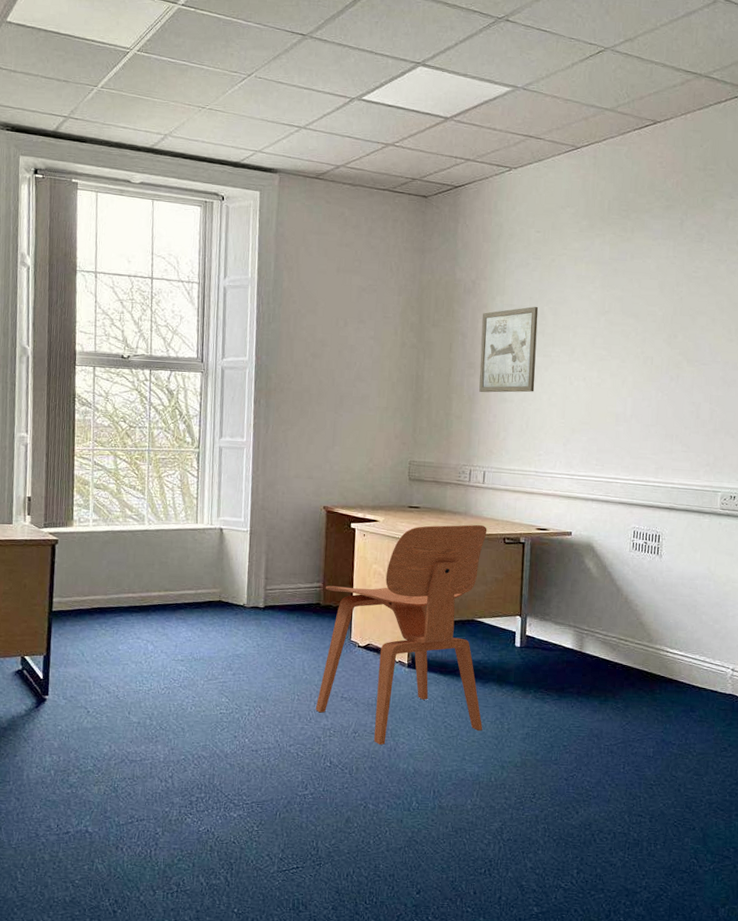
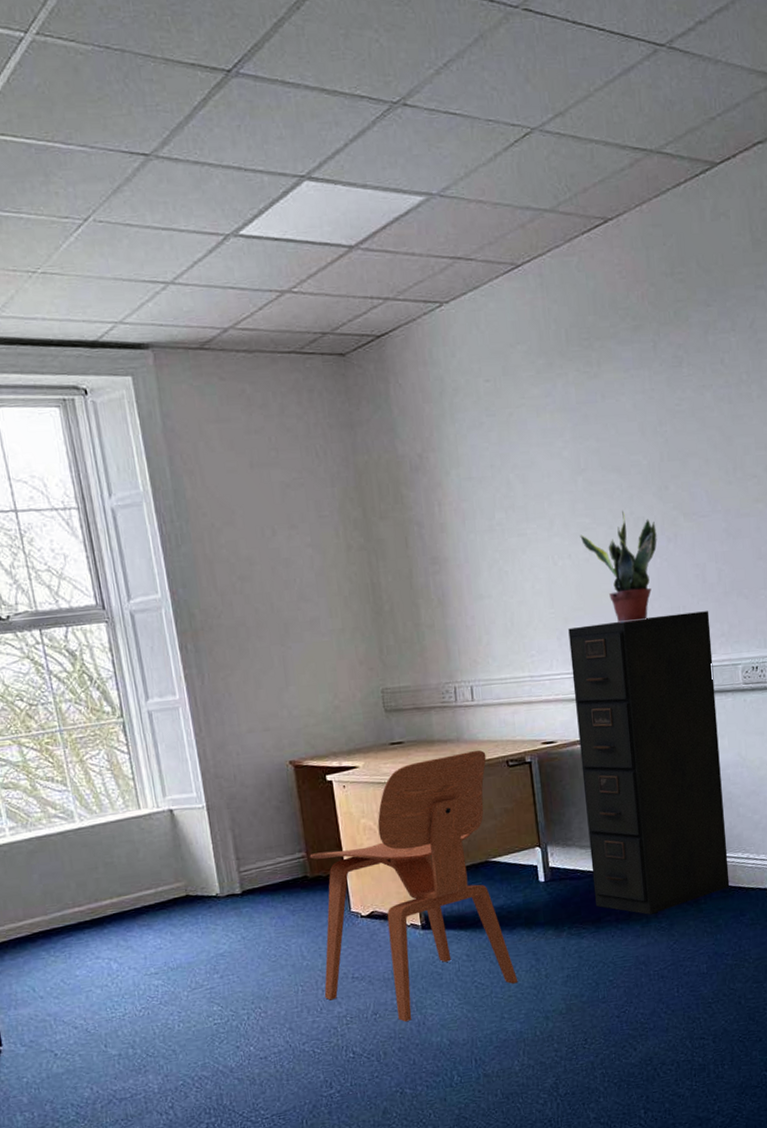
wall art: present [479,307,539,393] -> none [437,476,514,593]
filing cabinet: none [561,437,699,694] -> present [568,611,730,915]
potted plant: none [595,349,662,442] -> present [580,510,657,624]

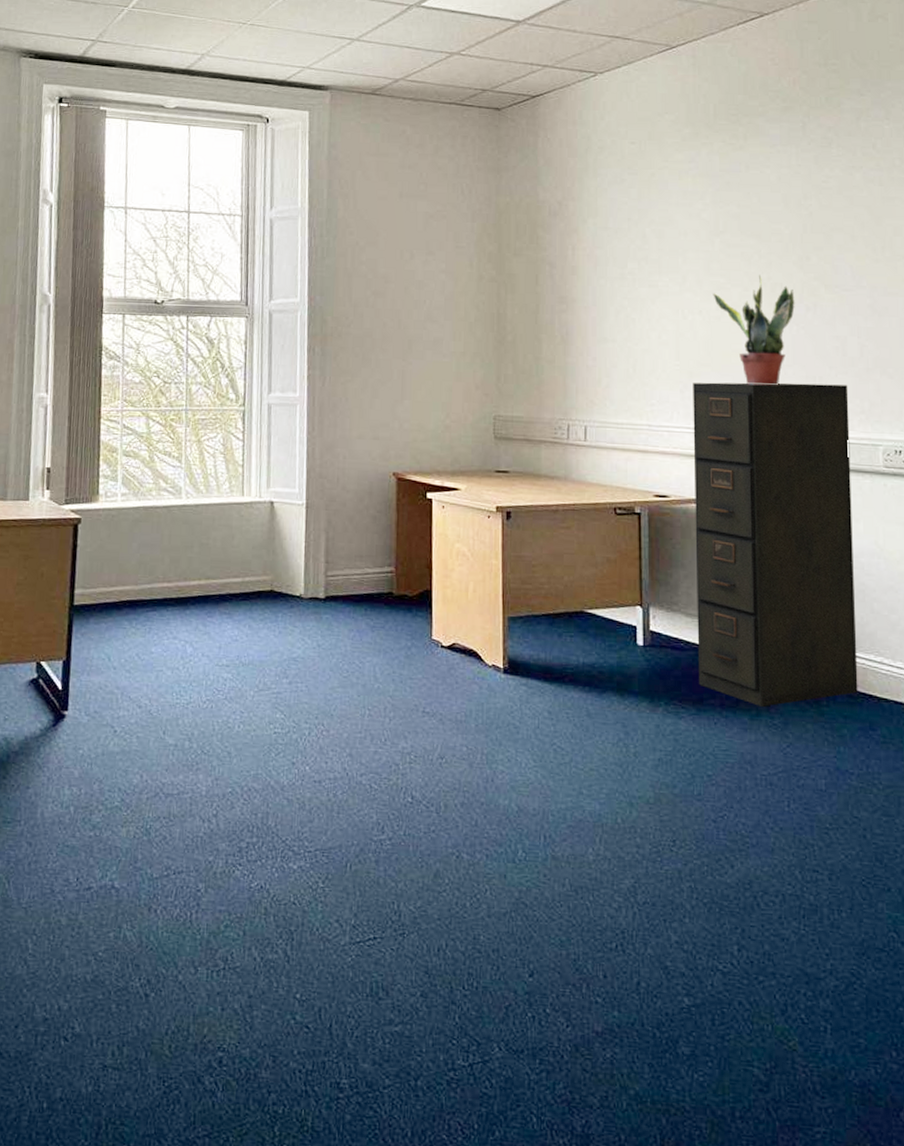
chair: present [309,749,518,1022] -> none [391,491,603,774]

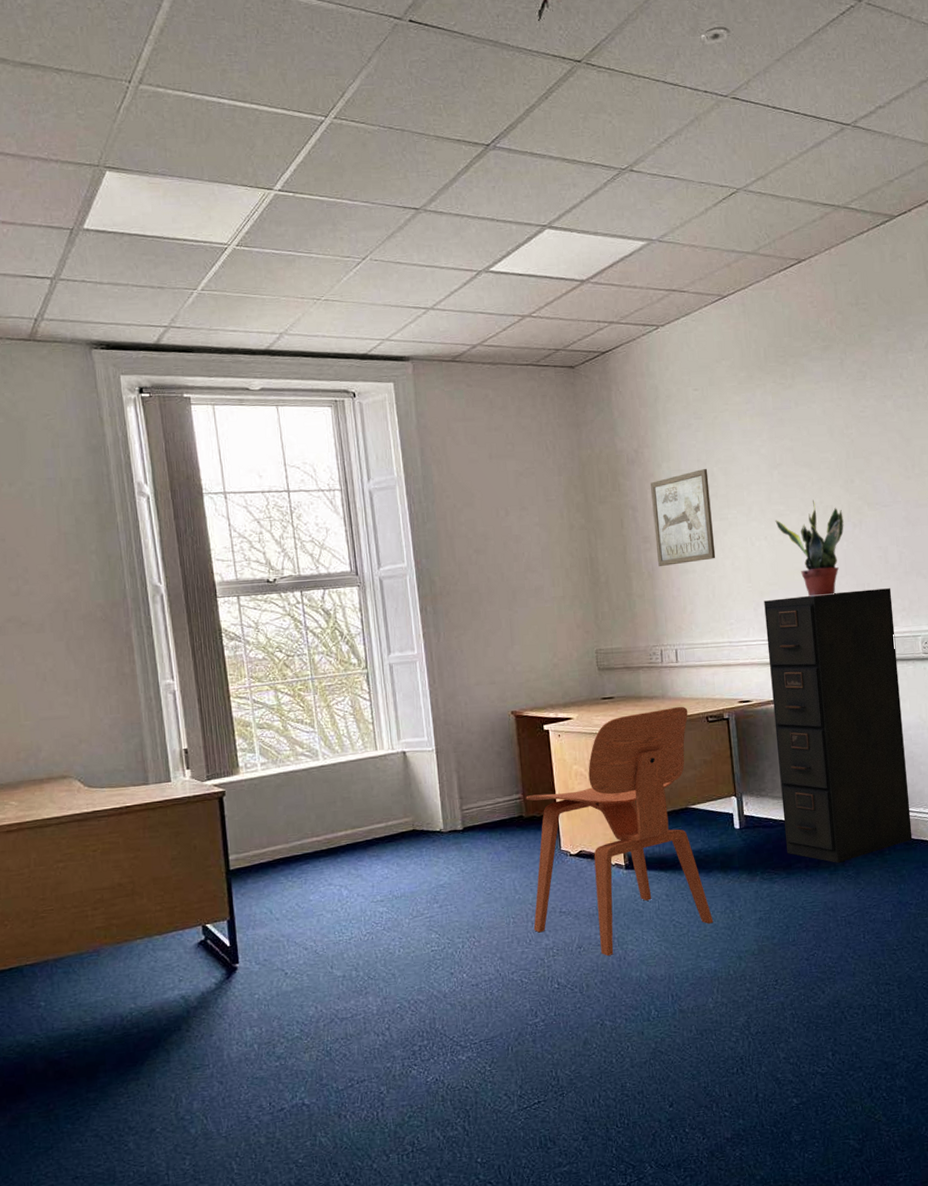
chair: none [391,491,603,774] -> present [525,706,714,956]
wall art: none [572,229,640,332] -> present [650,469,716,567]

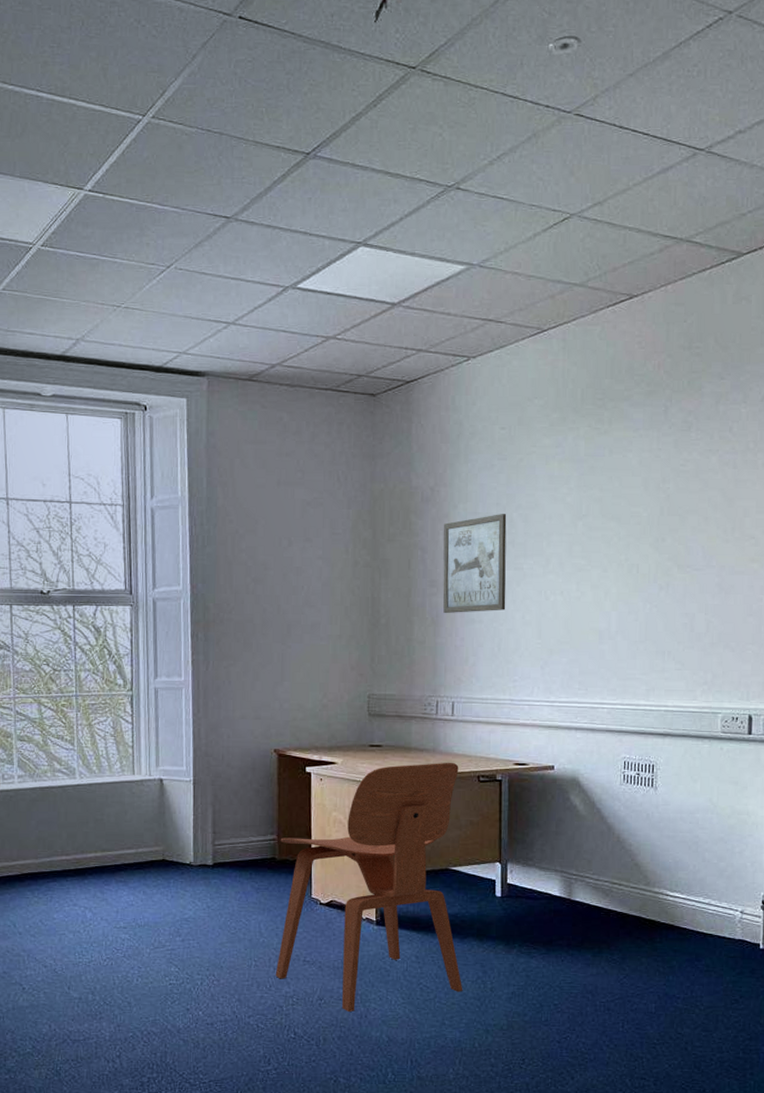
filing cabinet: present [764,588,913,863] -> none [548,657,694,945]
potted plant: present [775,499,844,597] -> none [574,556,649,661]

